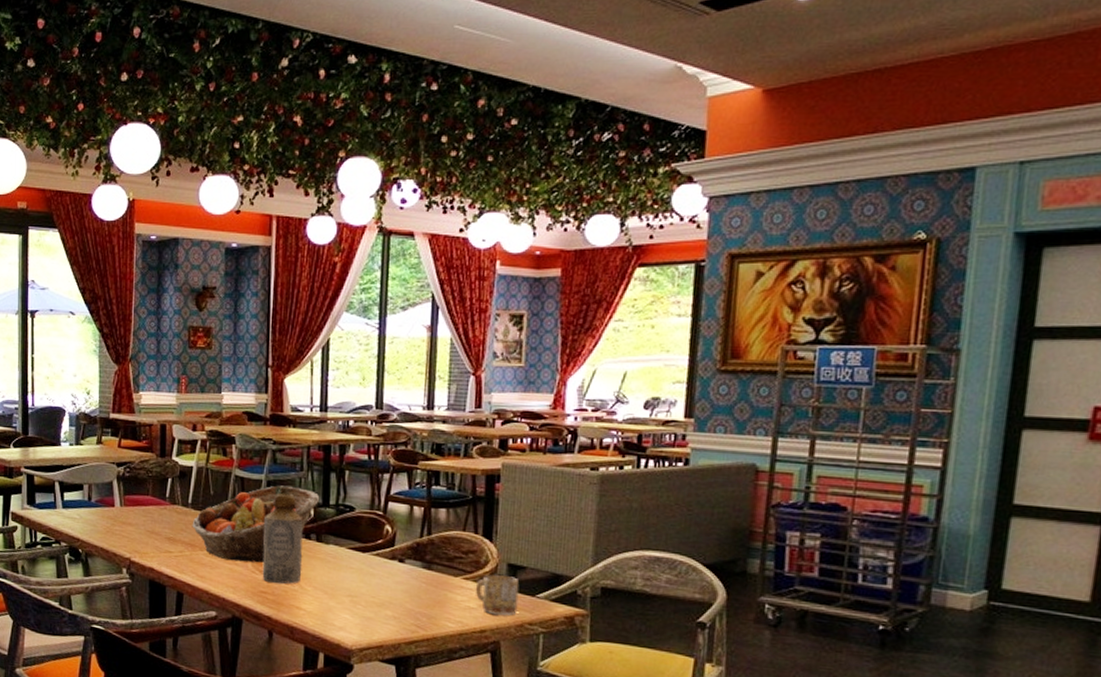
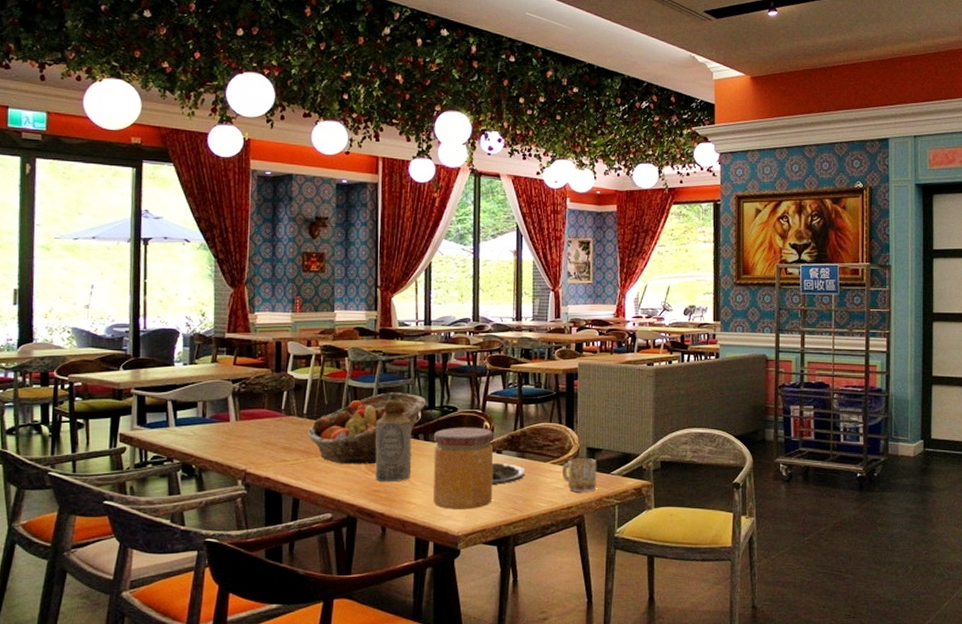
jar: none [325,529,395,622] -> present [433,427,494,509]
plate: none [391,572,432,598] -> present [492,462,526,485]

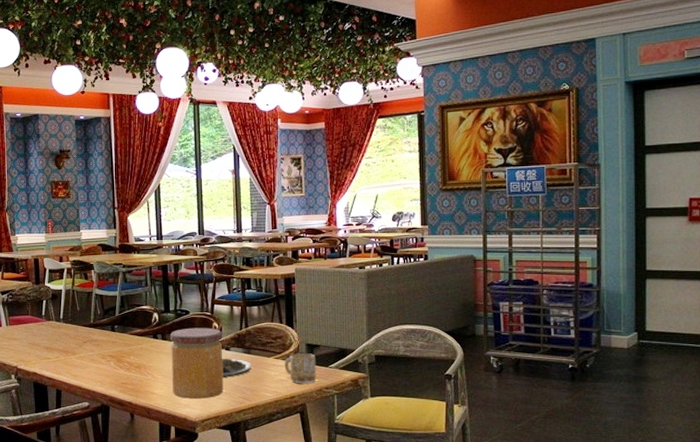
fruit basket: present [307,392,427,465] -> none [64,299,162,361]
bottle: present [375,400,412,482] -> none [121,305,153,376]

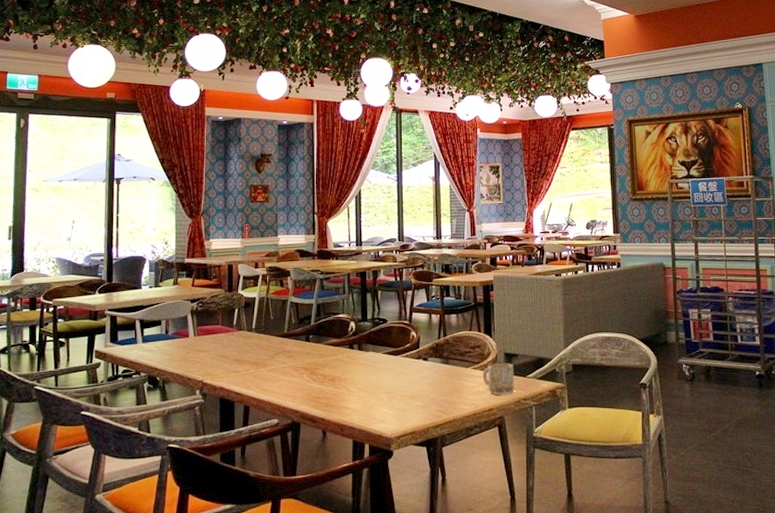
jar: present [170,328,224,399] -> none [367,337,421,413]
plate: present [222,358,252,377] -> none [420,369,450,389]

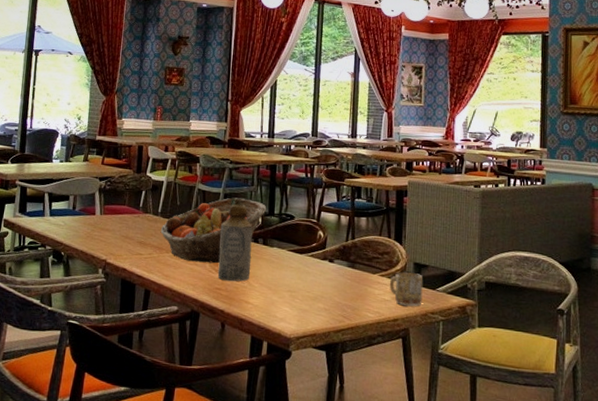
fruit basket: none [256,307,360,374] -> present [160,197,267,264]
bottle: none [315,314,348,389] -> present [218,204,253,282]

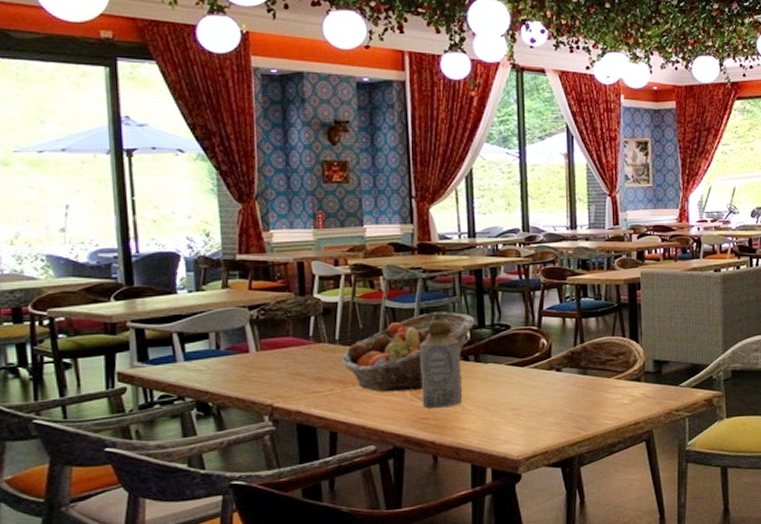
mug: present [389,272,423,306] -> none [627,371,665,406]

